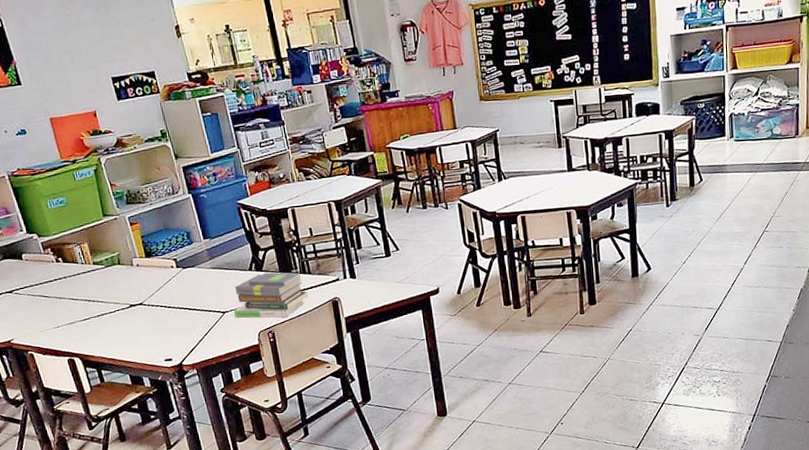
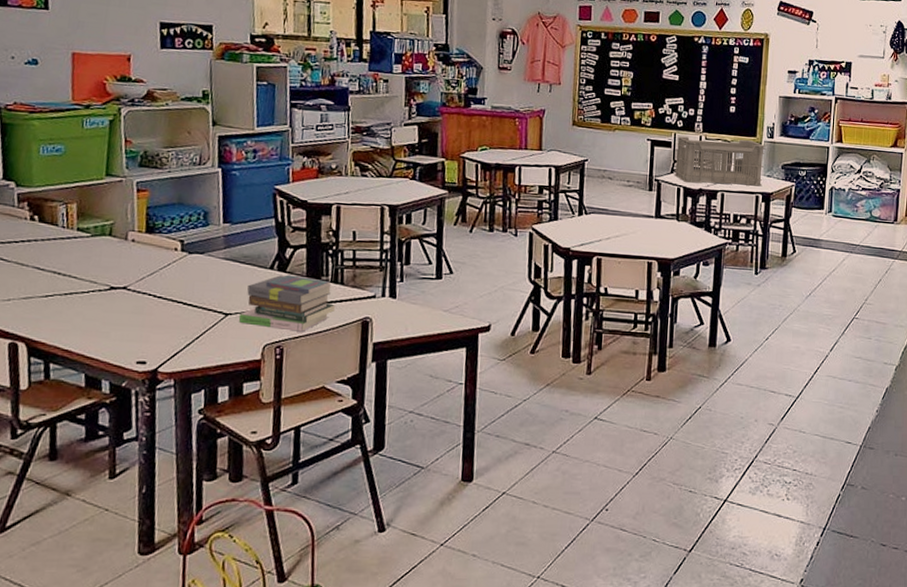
plastic crate: none [577,83,664,134] -> present [674,136,766,187]

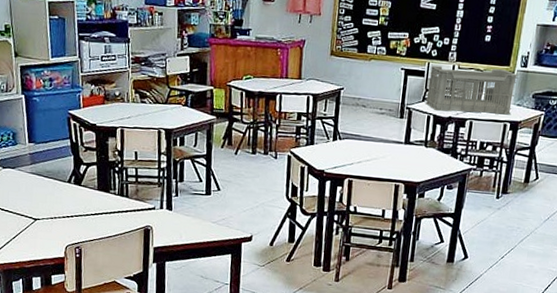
books: present [238,274,335,332] -> none [45,188,122,236]

